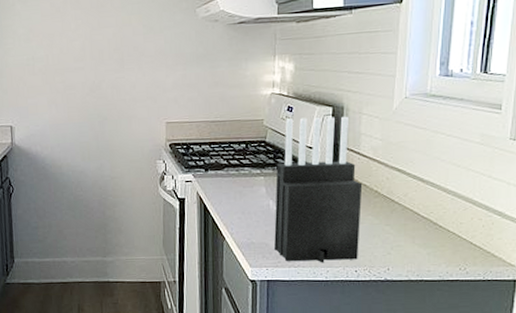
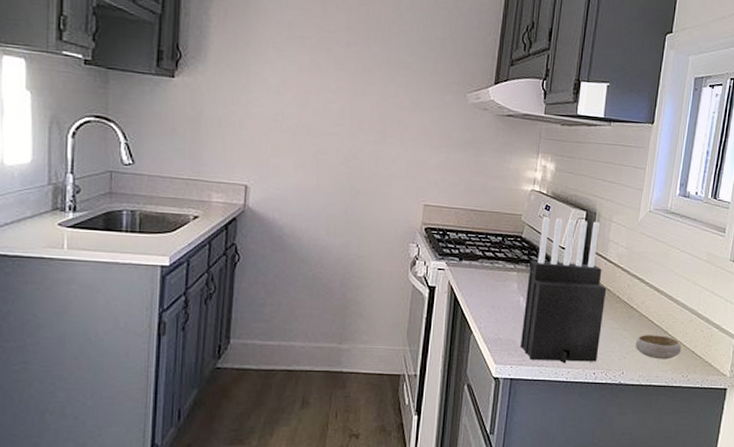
bowl: none [400,227,455,253] -> present [635,335,681,360]

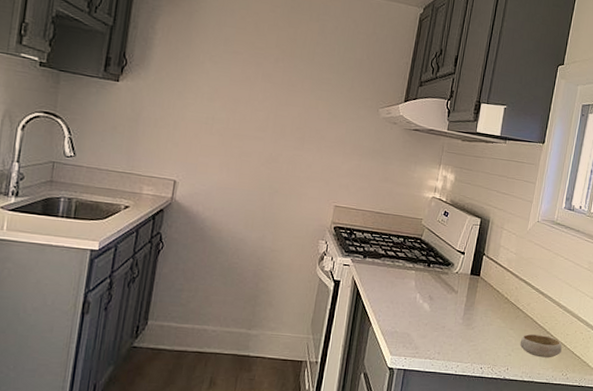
knife block: present [520,217,607,364] -> none [415,222,496,358]

